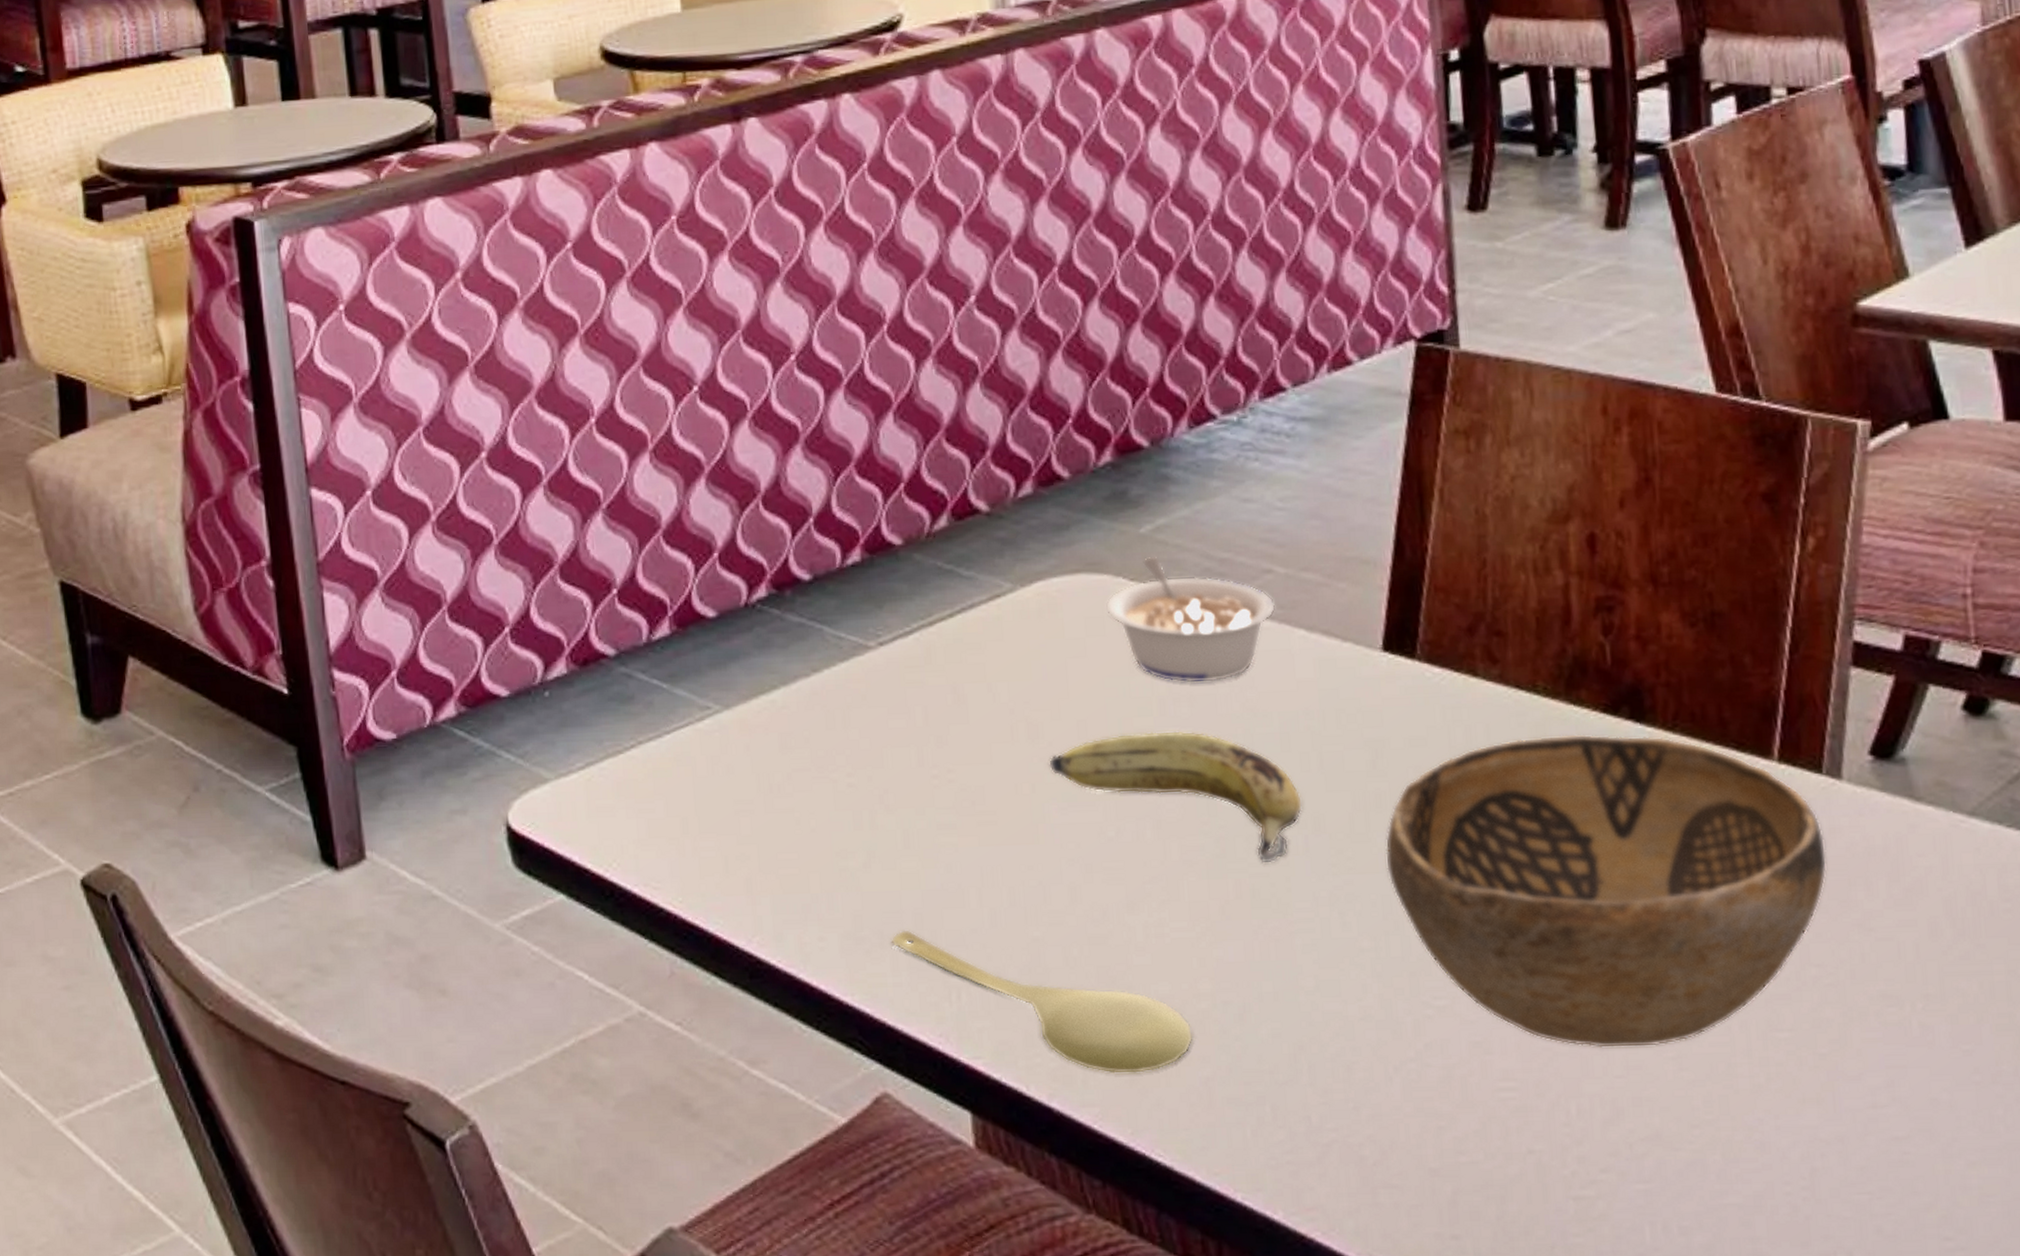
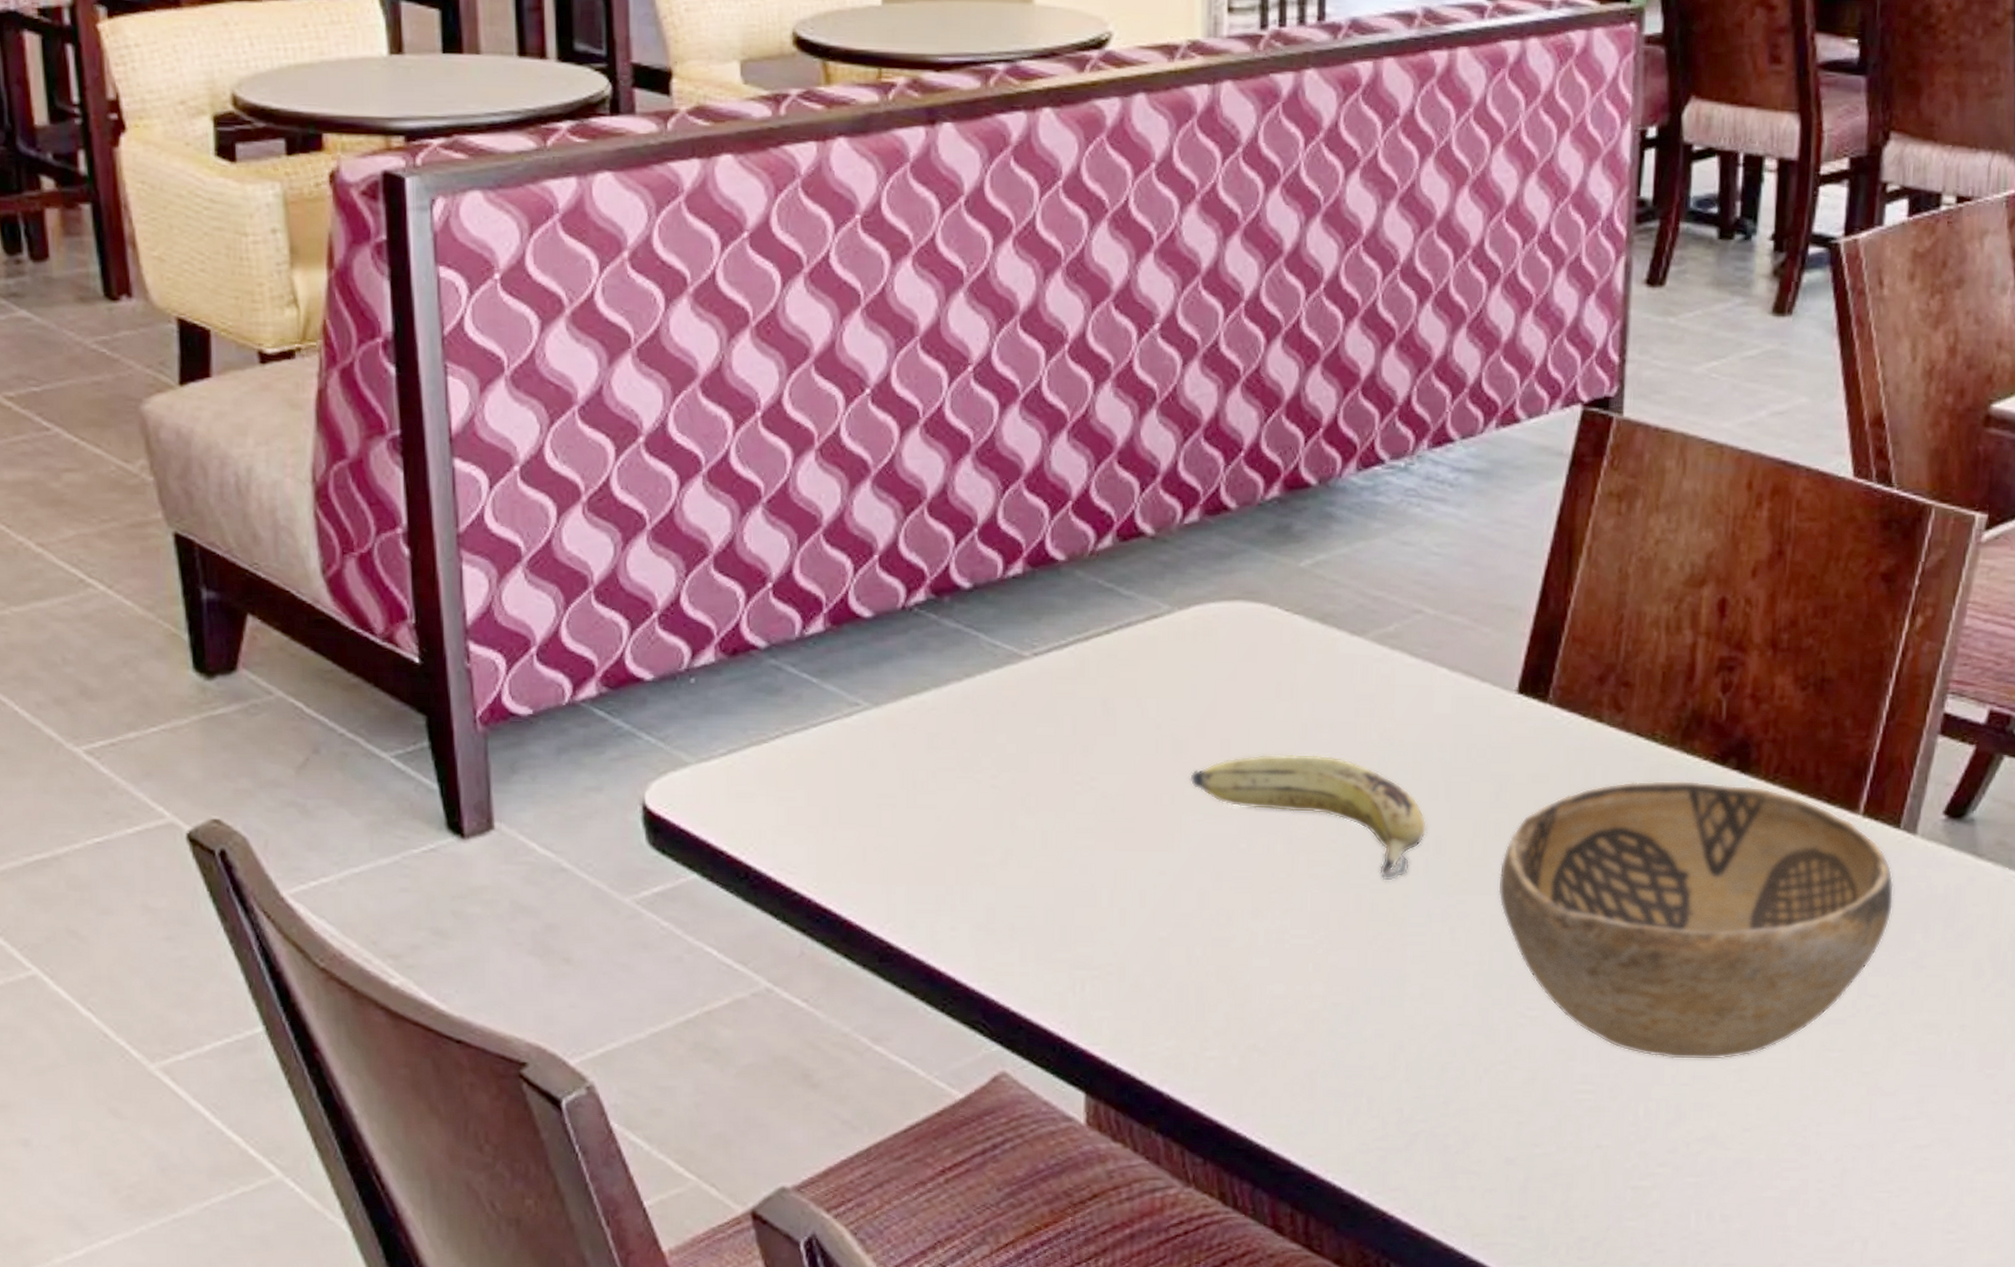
spoon: present [890,930,1194,1075] -> none [1021,924,1302,1065]
legume: present [1106,556,1275,684] -> none [1260,589,1421,712]

